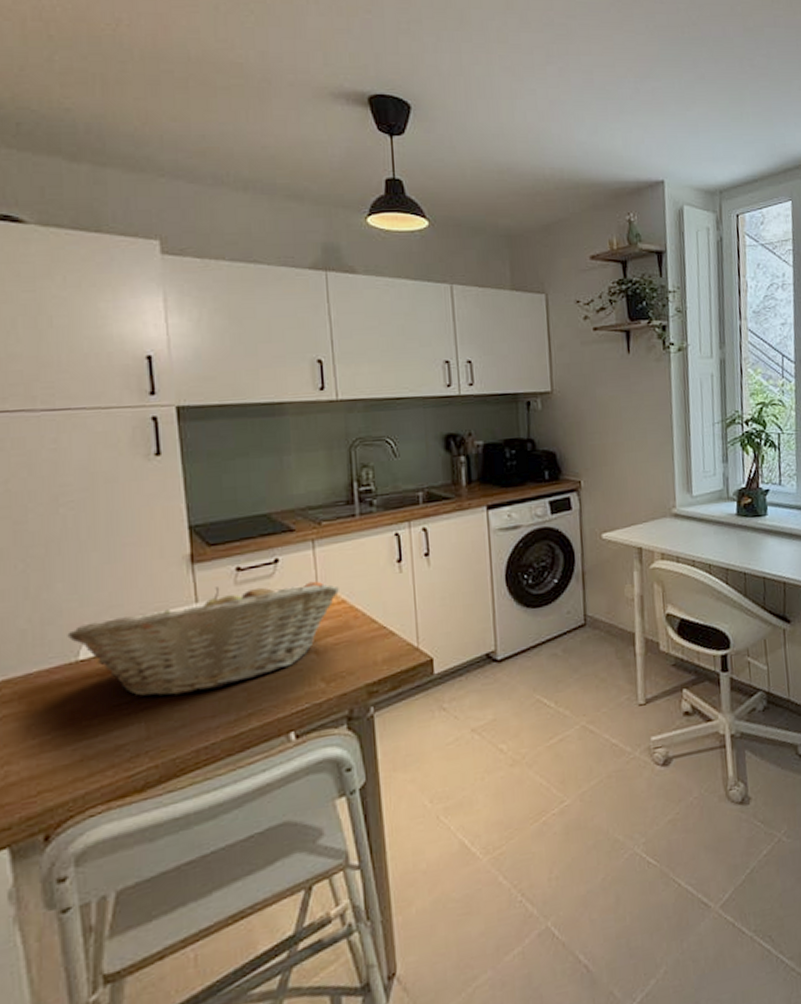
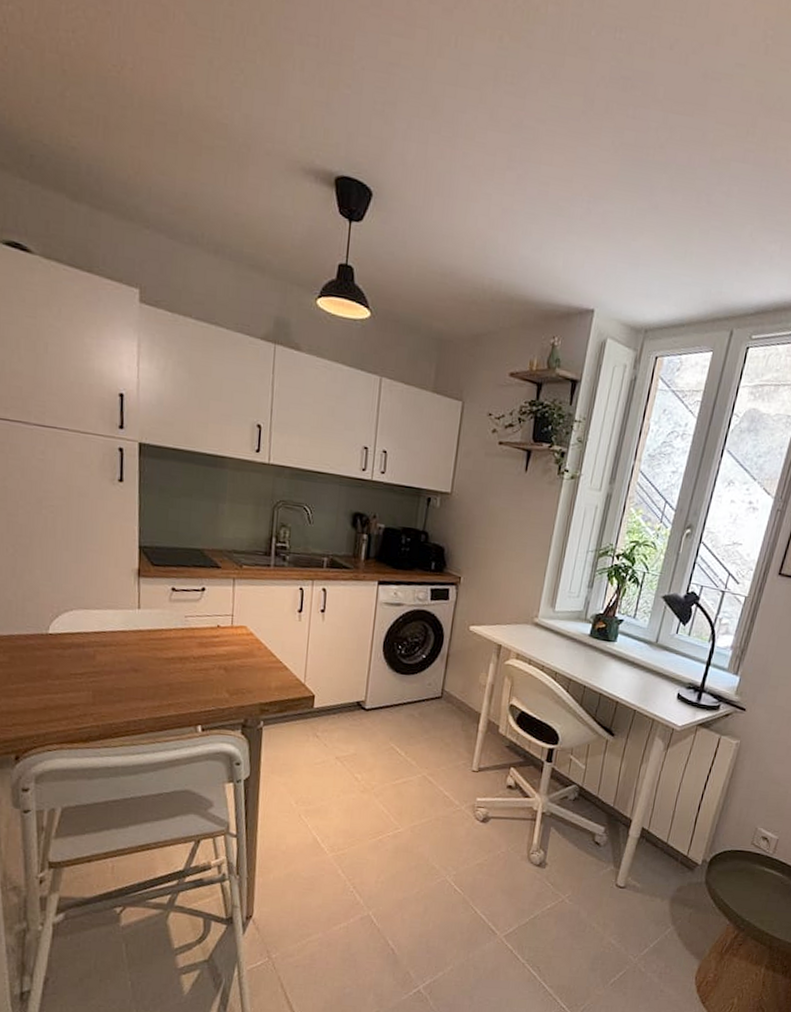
fruit basket: present [67,581,339,697] -> none [41,600,249,680]

